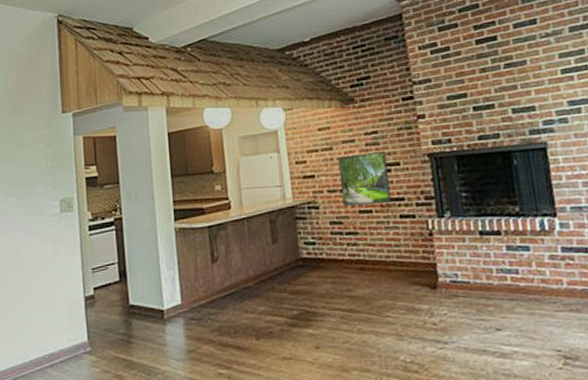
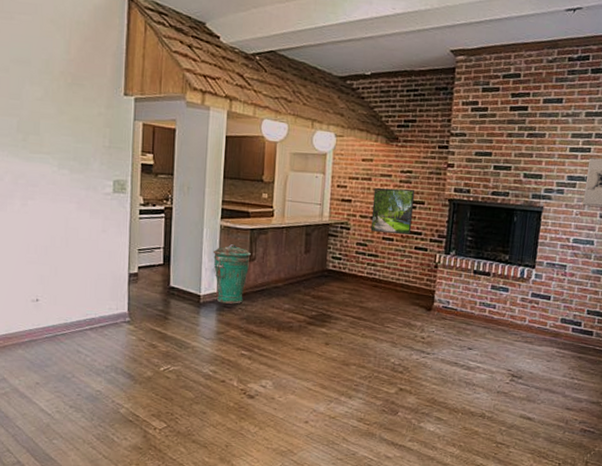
trash can: none [170,247,213,316] -> present [213,244,251,304]

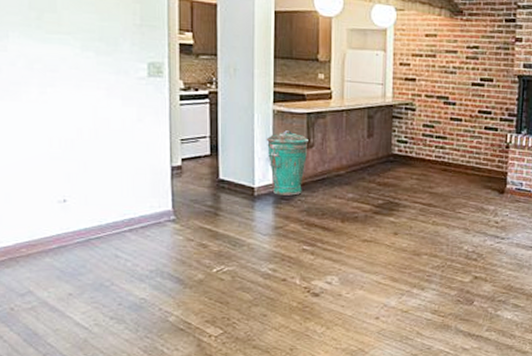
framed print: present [370,188,415,236] -> none [437,65,483,115]

